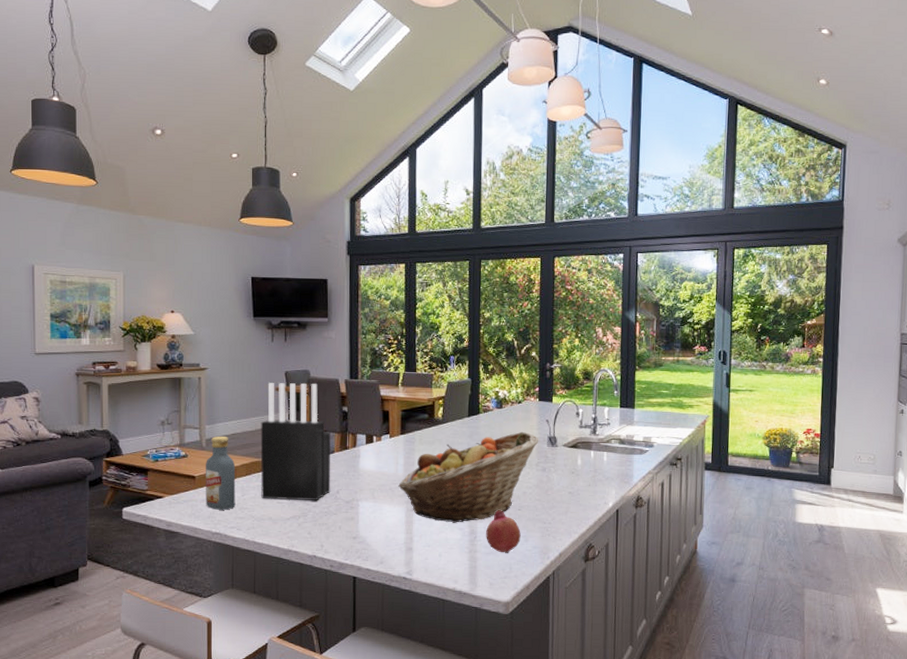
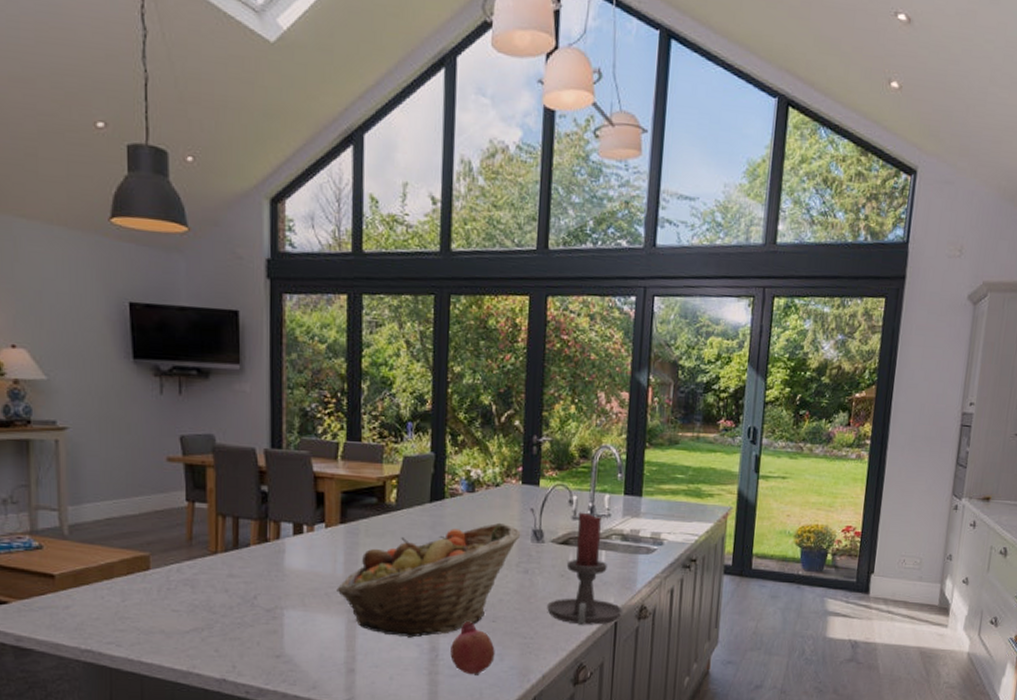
vodka: present [206,436,236,510] -> none [69,520,113,620]
knife block: present [260,383,332,501] -> none [146,450,246,608]
candle holder: none [561,422,622,513] -> present [547,512,623,626]

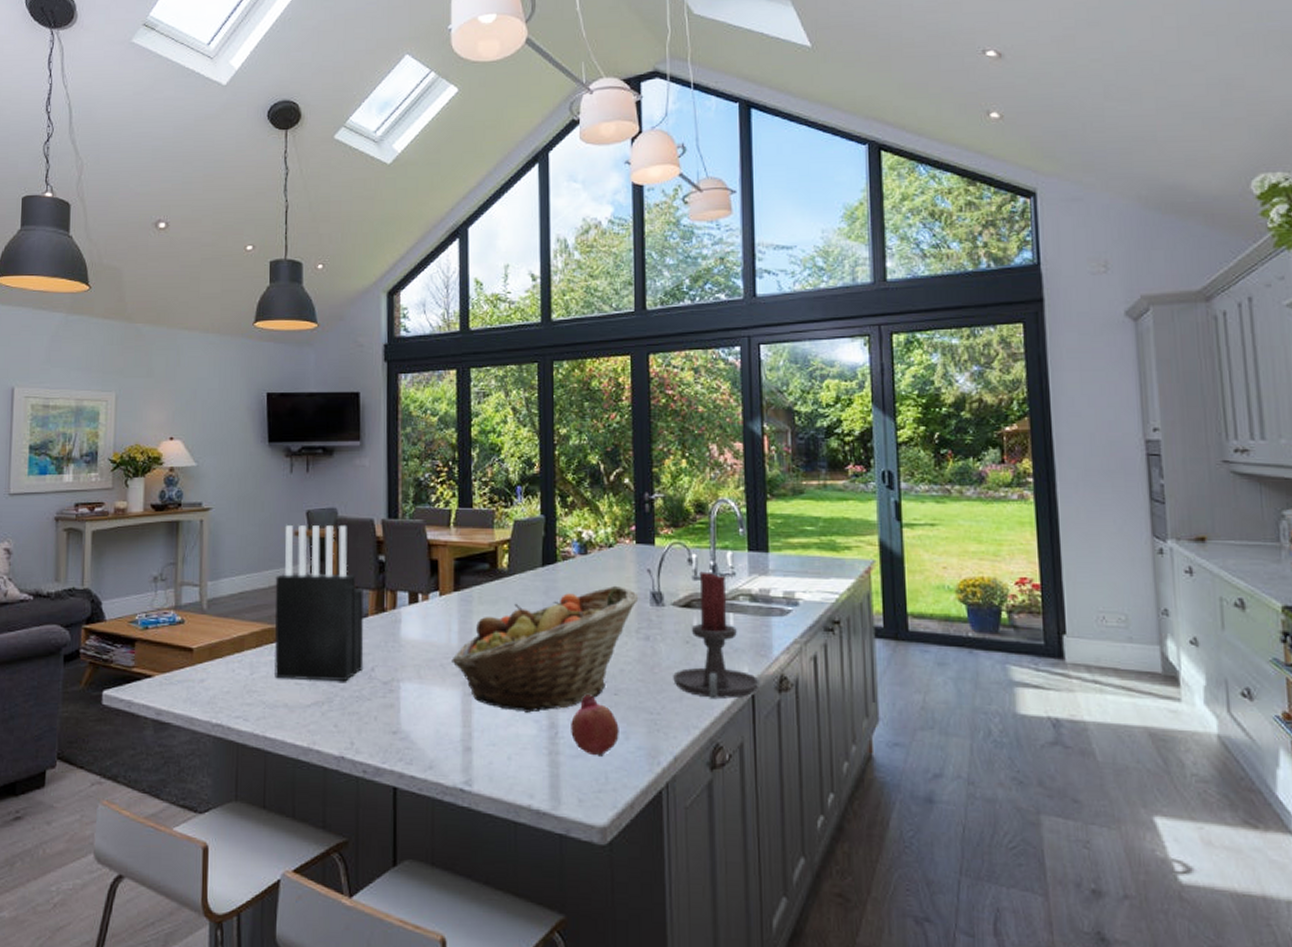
knife block: none [146,450,246,608] -> present [273,525,365,681]

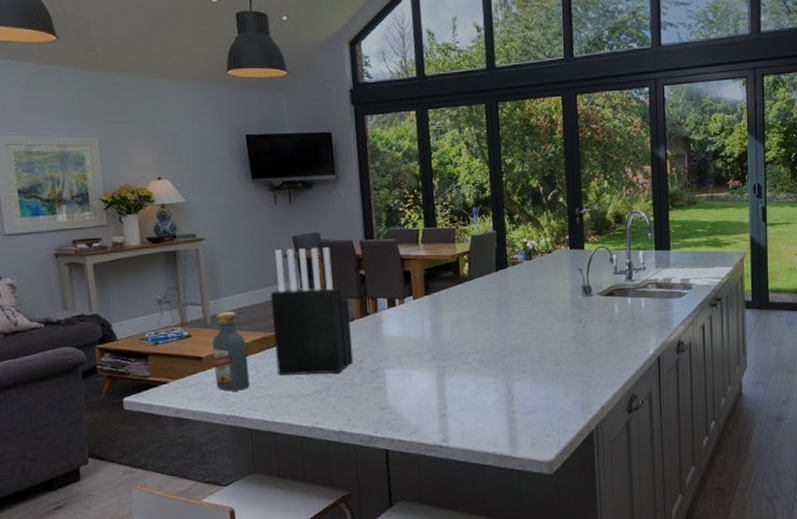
vodka: none [205,595,243,694] -> present [212,311,250,391]
fruit basket: present [452,585,637,713] -> none [426,282,572,384]
fruit: present [571,695,619,756] -> none [523,367,560,411]
candle holder: present [673,571,759,700] -> none [600,267,663,363]

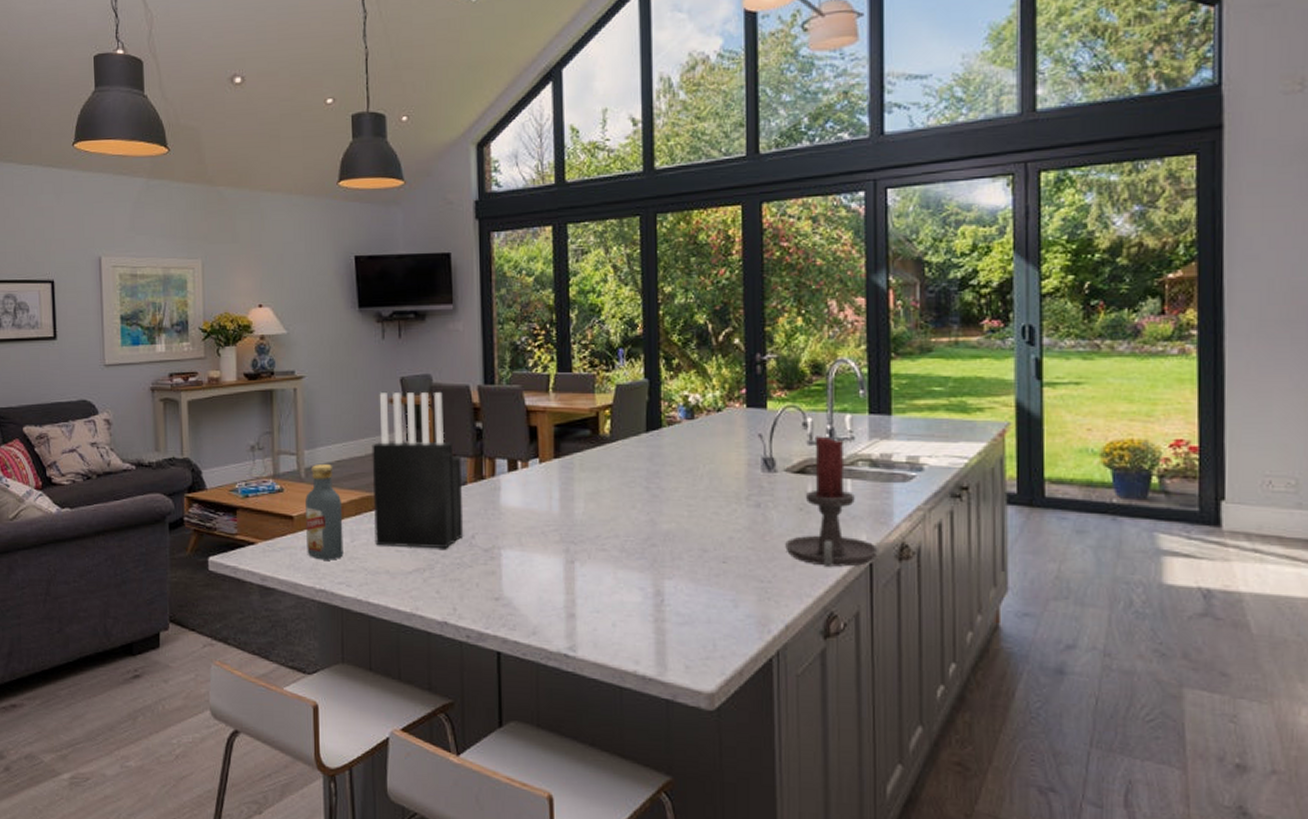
candle holder: none [600,267,663,363] -> present [785,436,878,568]

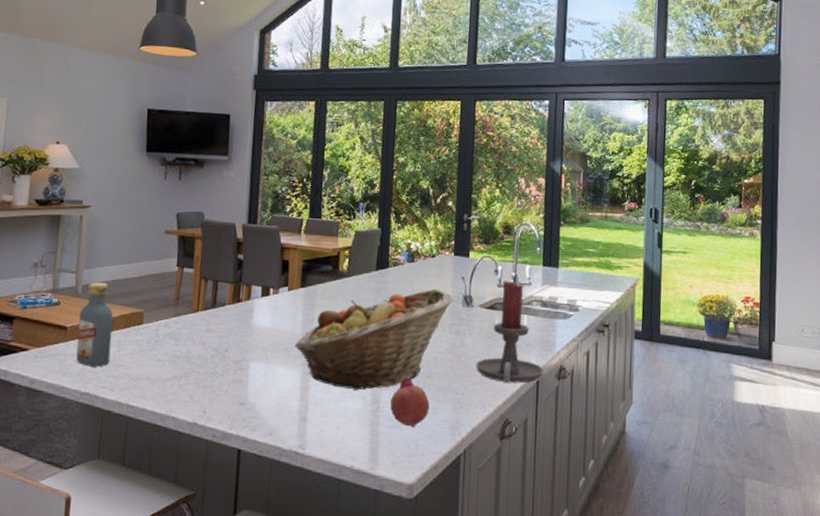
knife block: present [372,393,464,548] -> none [139,224,223,359]
fruit basket: none [553,451,748,580] -> present [295,288,452,390]
fruit: none [677,562,728,624] -> present [390,377,430,427]

